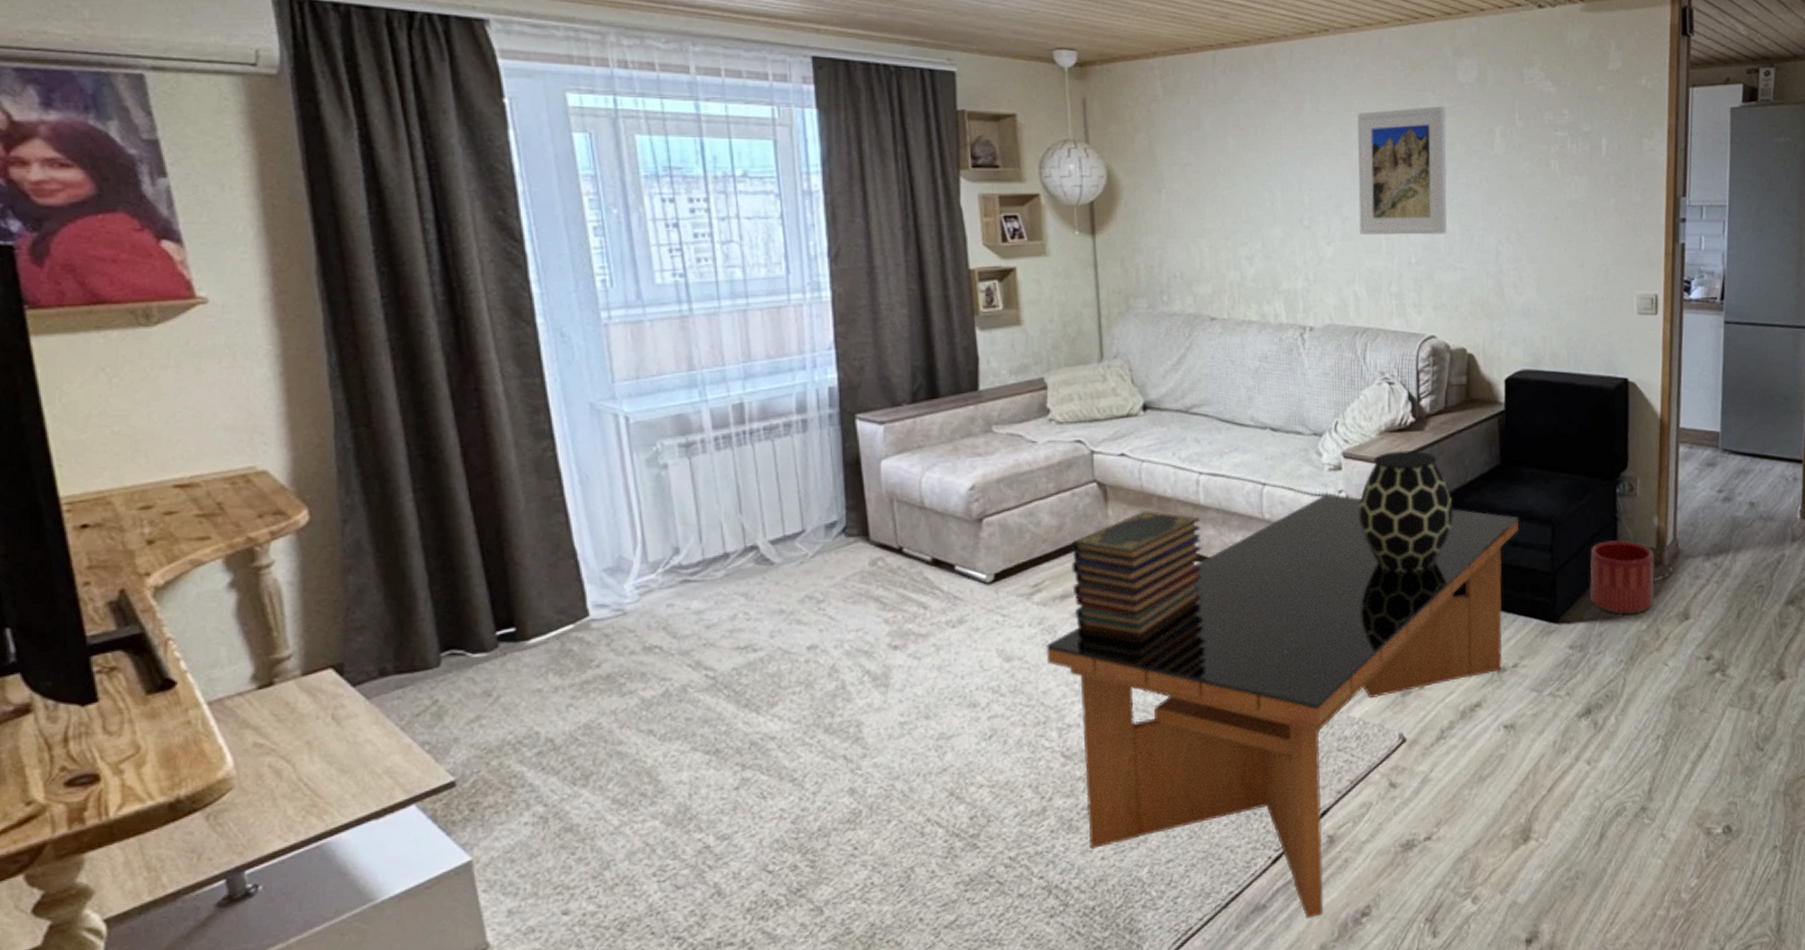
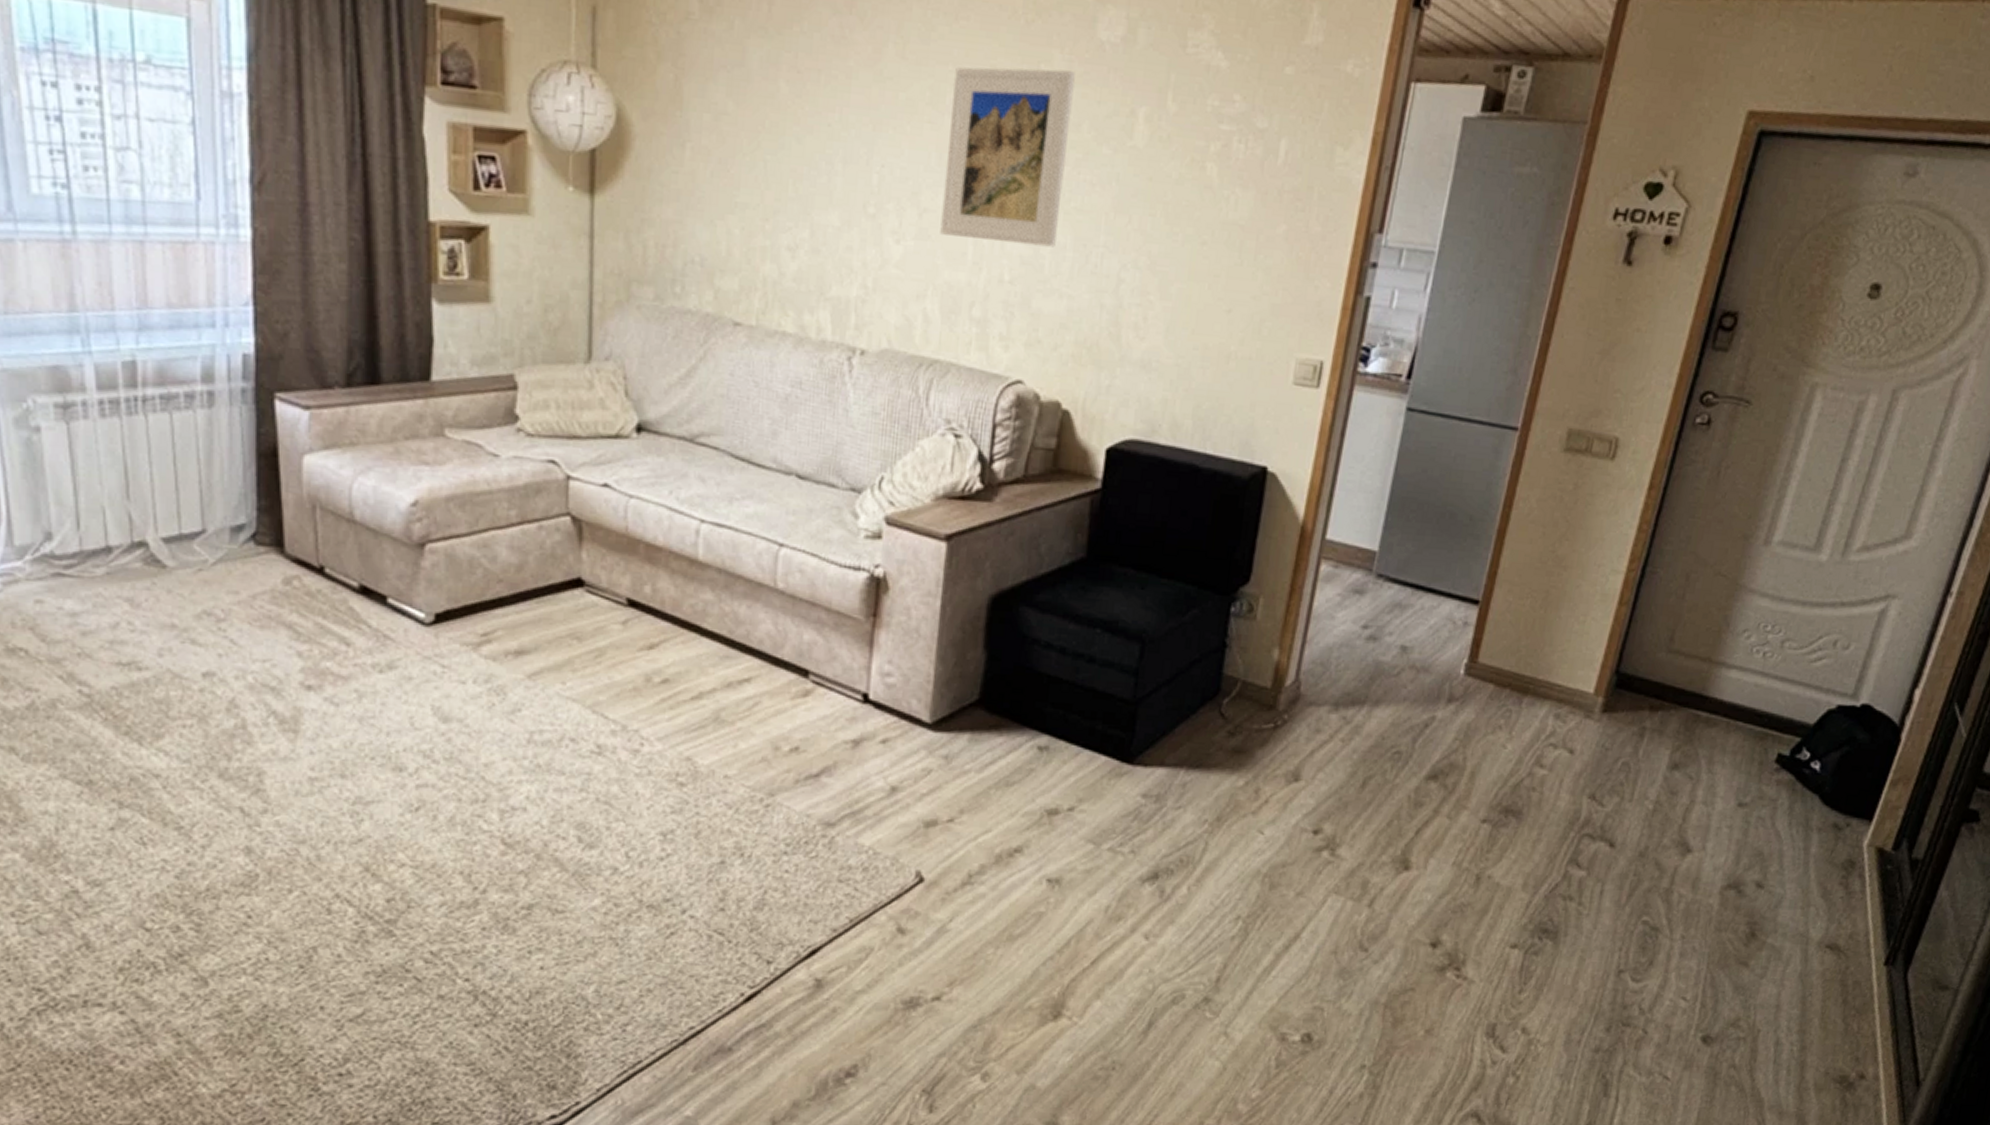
coffee table: present [1046,494,1520,919] -> none [491,567,1100,1071]
book stack: present [1071,510,1202,639] -> none [530,559,696,716]
vase: present [1359,450,1454,572] -> none [897,523,1019,678]
planter: present [1590,540,1655,614] -> none [1177,671,1268,765]

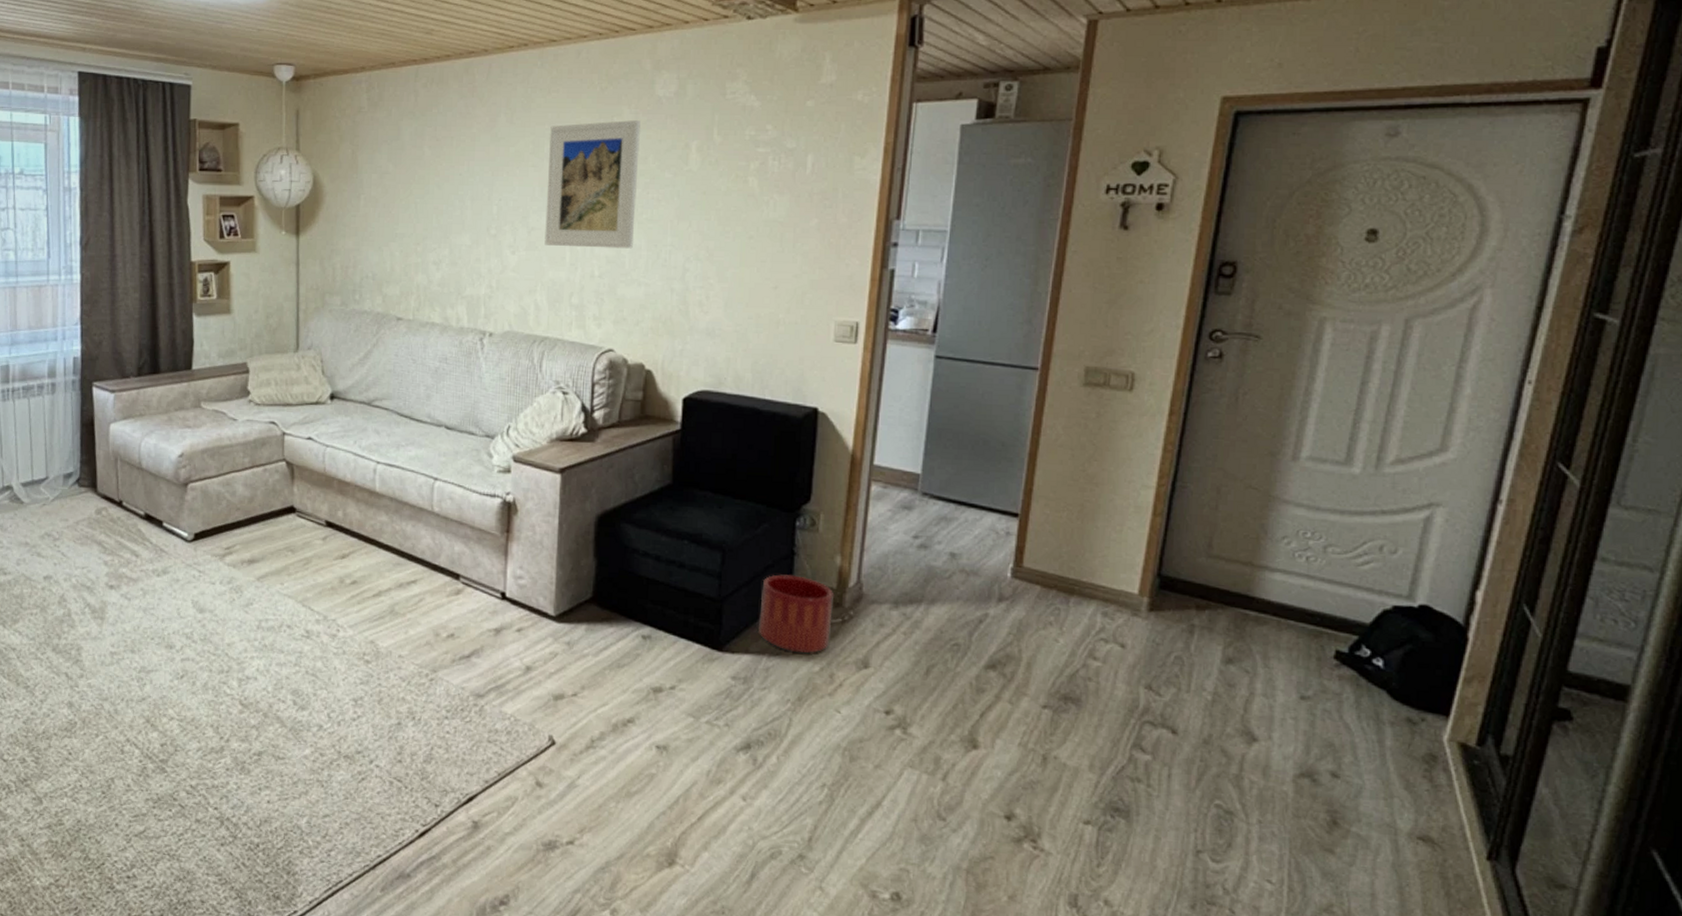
planter: none [1177,671,1268,765] -> present [759,574,835,653]

